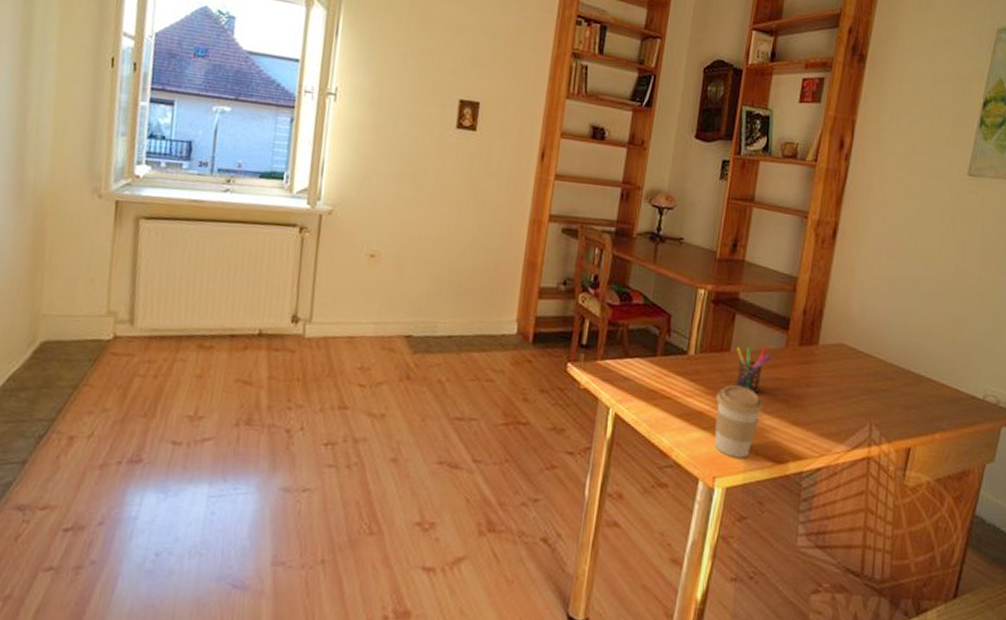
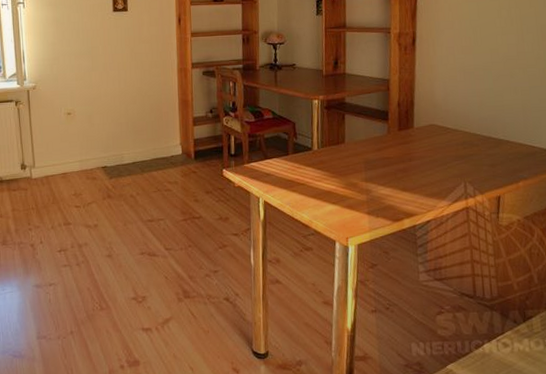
coffee cup: present [714,385,763,458] -> none [339,168,378,221]
pen holder: present [735,347,771,394] -> none [350,136,378,172]

